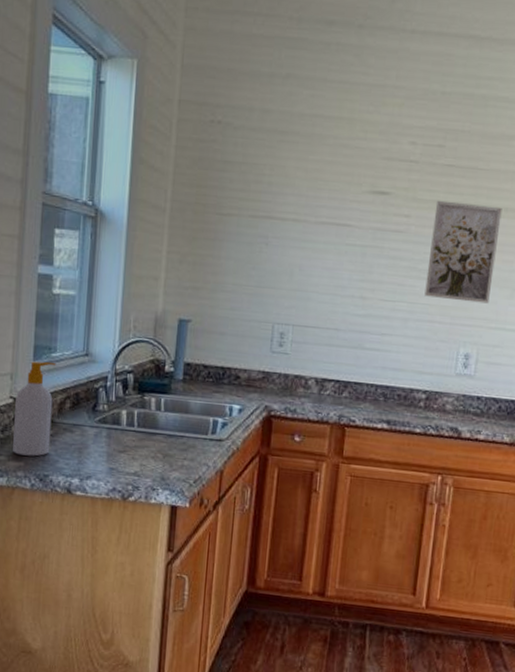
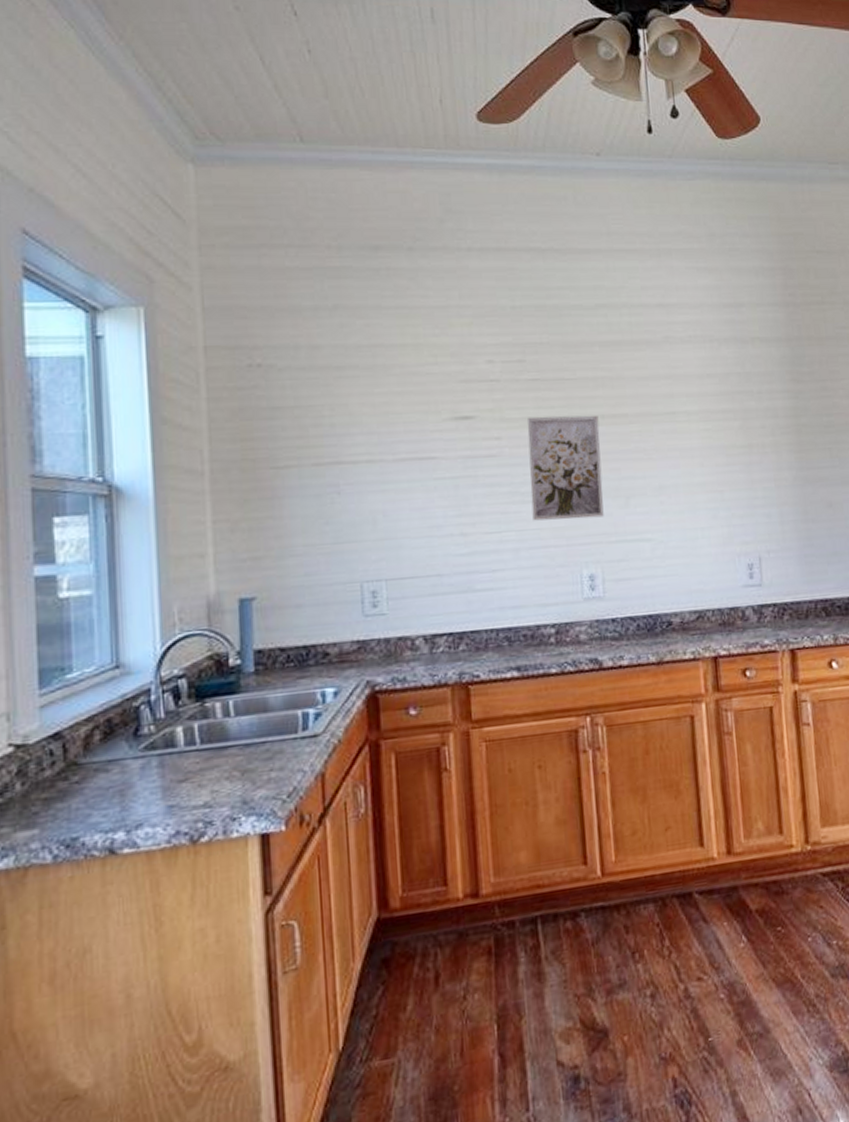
soap bottle: present [13,361,56,457] -> none [17,685,77,821]

